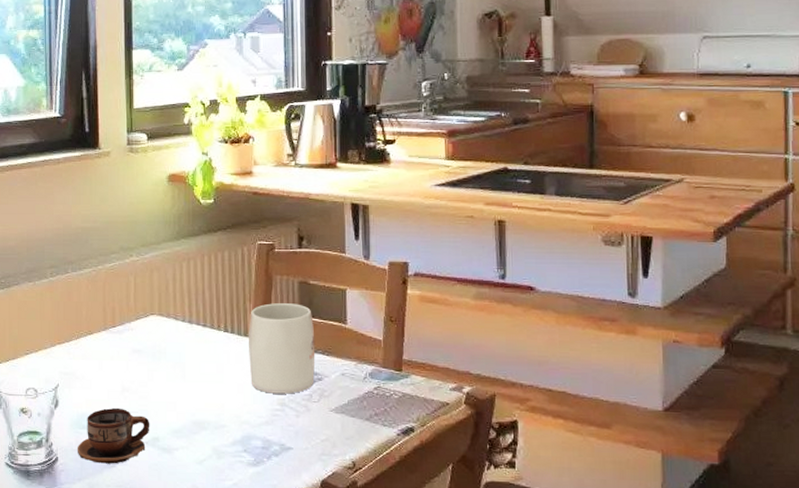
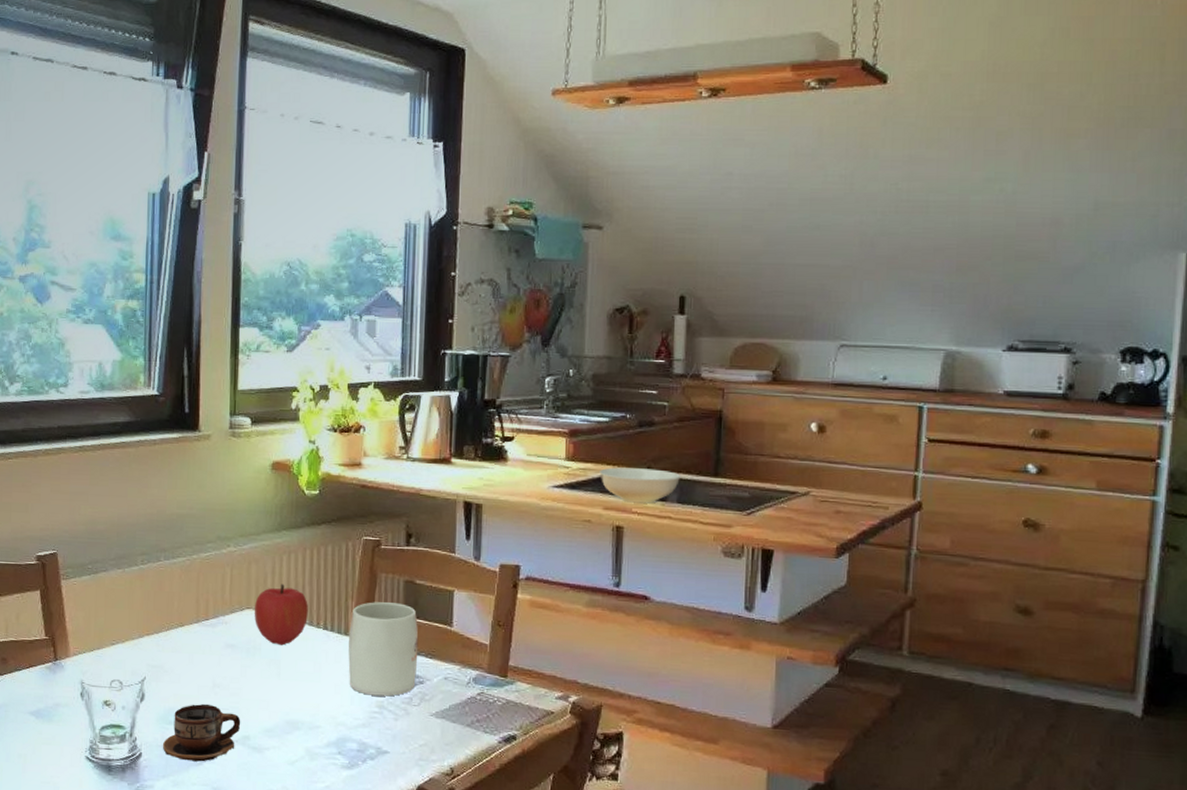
fruit: none [157,289,209,349] -> present [254,584,308,646]
bowl: none [479,164,558,197] -> present [599,467,681,504]

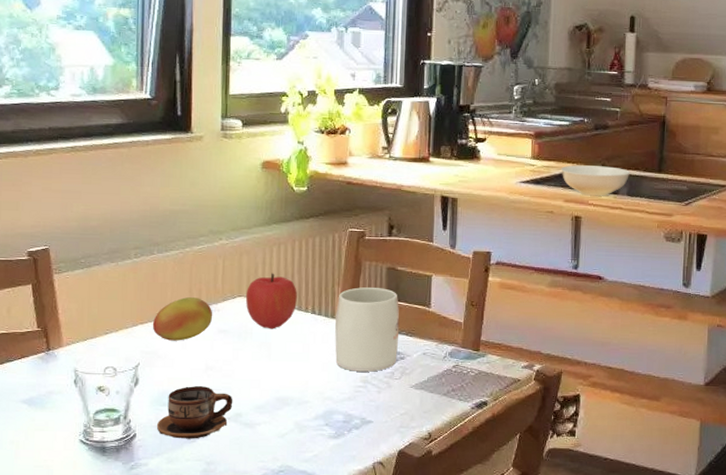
fruit: none [158,608,221,655] -> present [152,297,213,341]

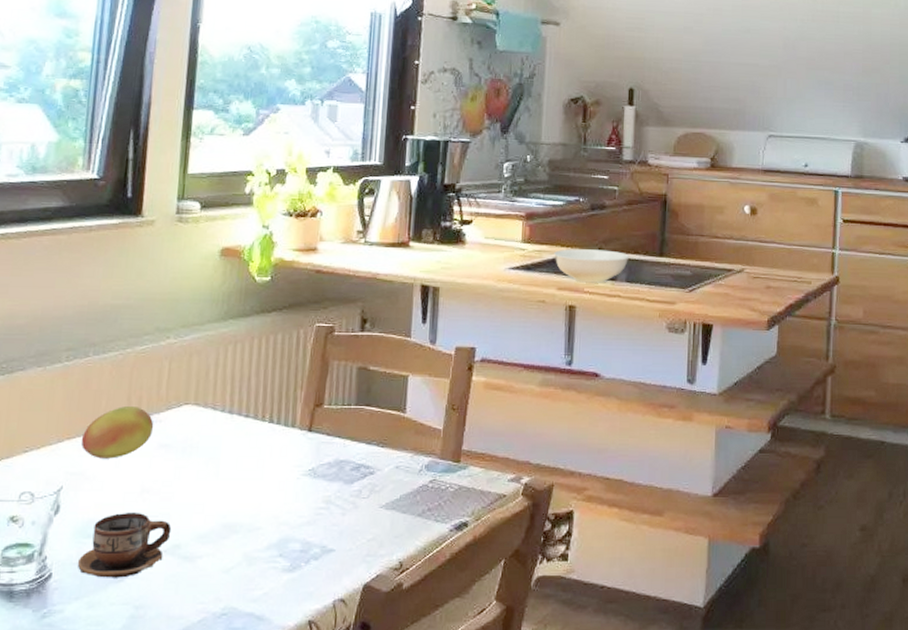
fruit: present [245,273,297,329] -> none [192,376,254,442]
mug: present [335,287,400,372] -> none [294,391,371,490]

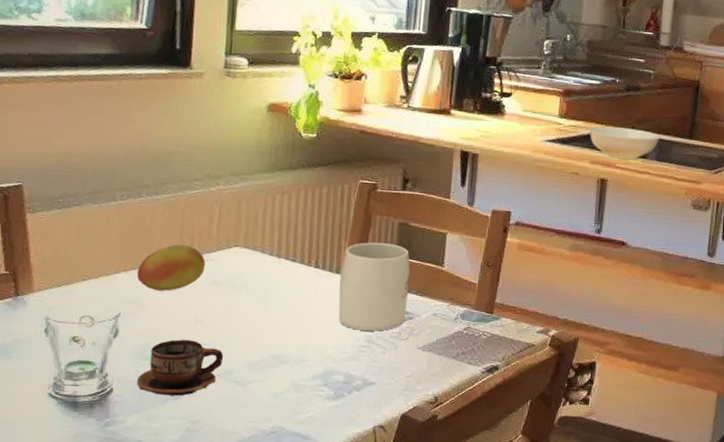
mug: none [294,391,371,490] -> present [338,242,411,331]

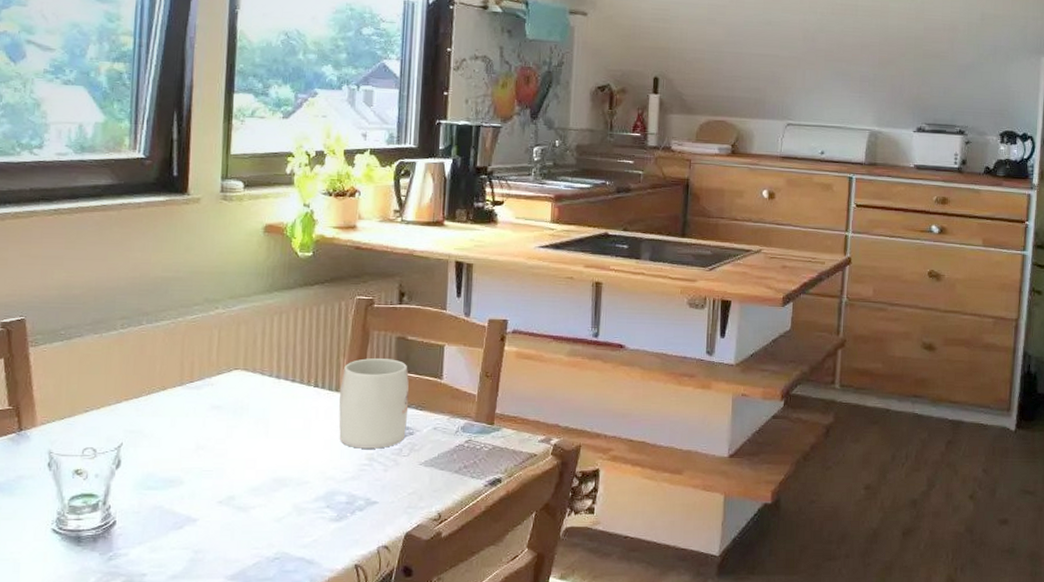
fruit: present [136,245,206,291] -> none [138,371,206,418]
cup: present [136,339,224,396] -> none [139,466,226,525]
bowl: present [589,126,661,160] -> none [581,229,653,261]

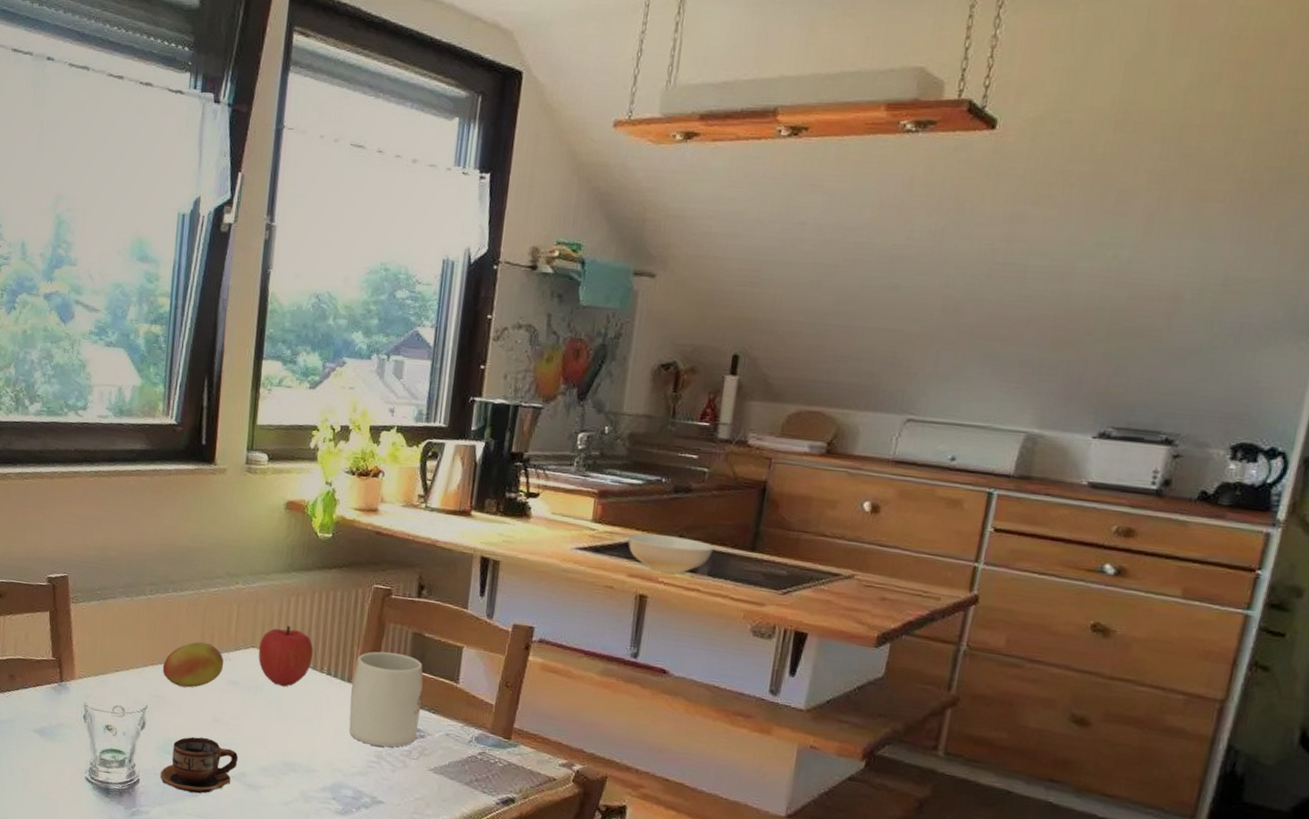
fruit: none [138,371,206,418] -> present [162,642,224,688]
cup: none [139,466,226,525] -> present [160,736,239,794]
fruit: none [242,344,299,405] -> present [258,625,313,687]
bowl: none [581,229,653,261] -> present [627,533,715,574]

